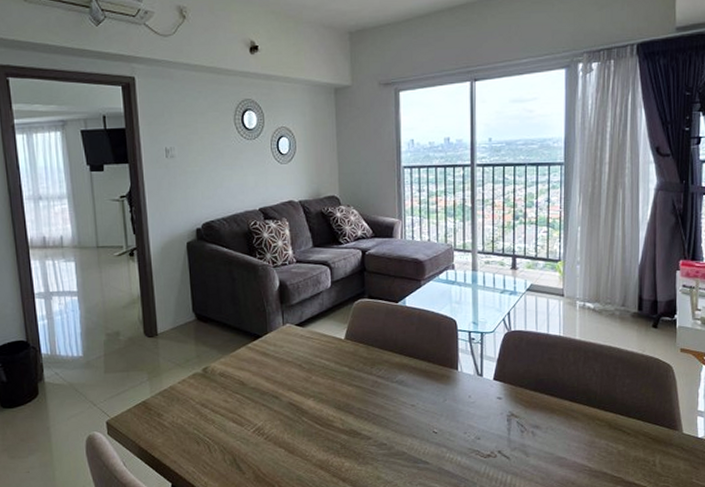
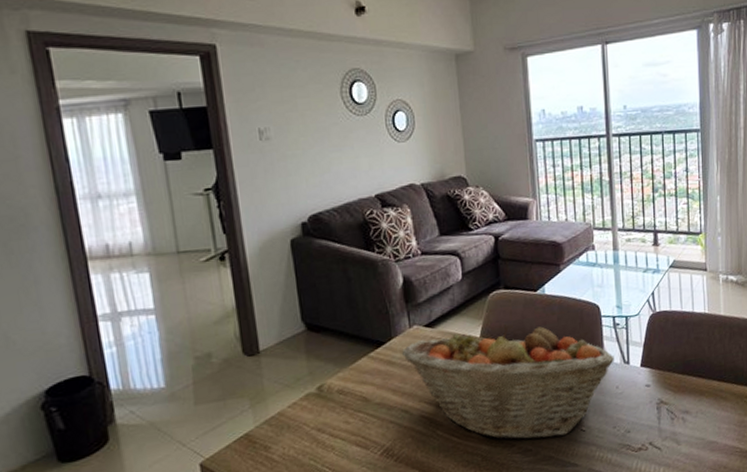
fruit basket: none [276,330,468,436] -> present [402,324,614,440]

